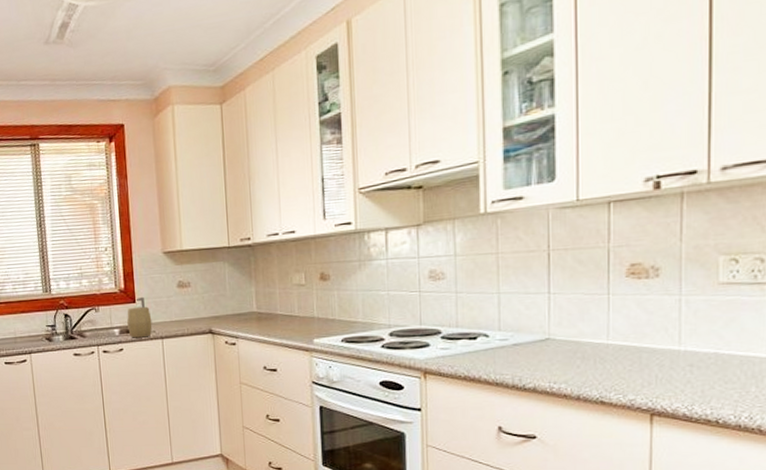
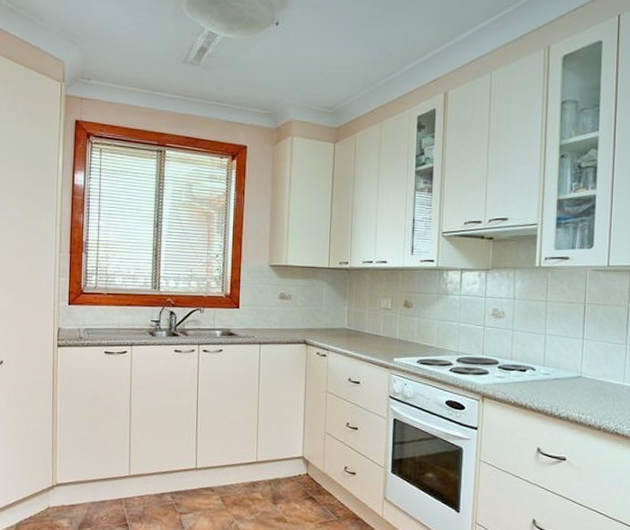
soap dispenser: present [127,296,152,338] -> none [229,303,253,342]

